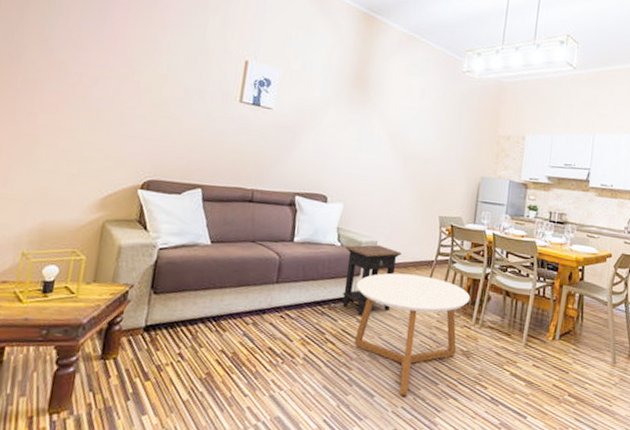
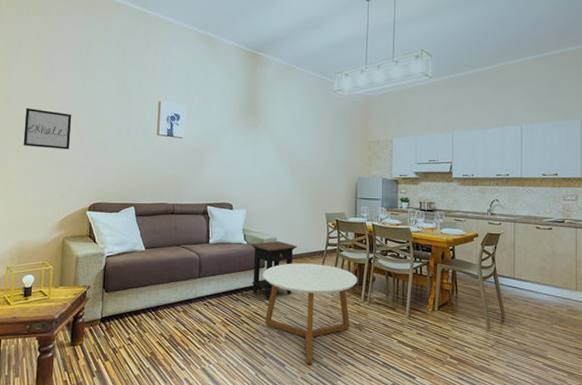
wall art: none [59,49,130,109] -> present [23,107,72,150]

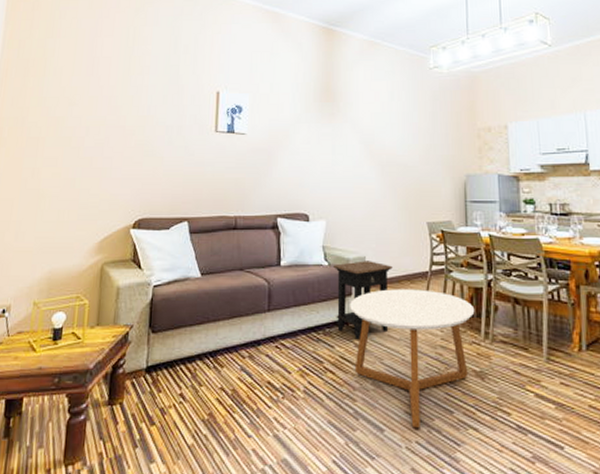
wall art: present [23,107,72,150] -> none [58,106,116,154]

